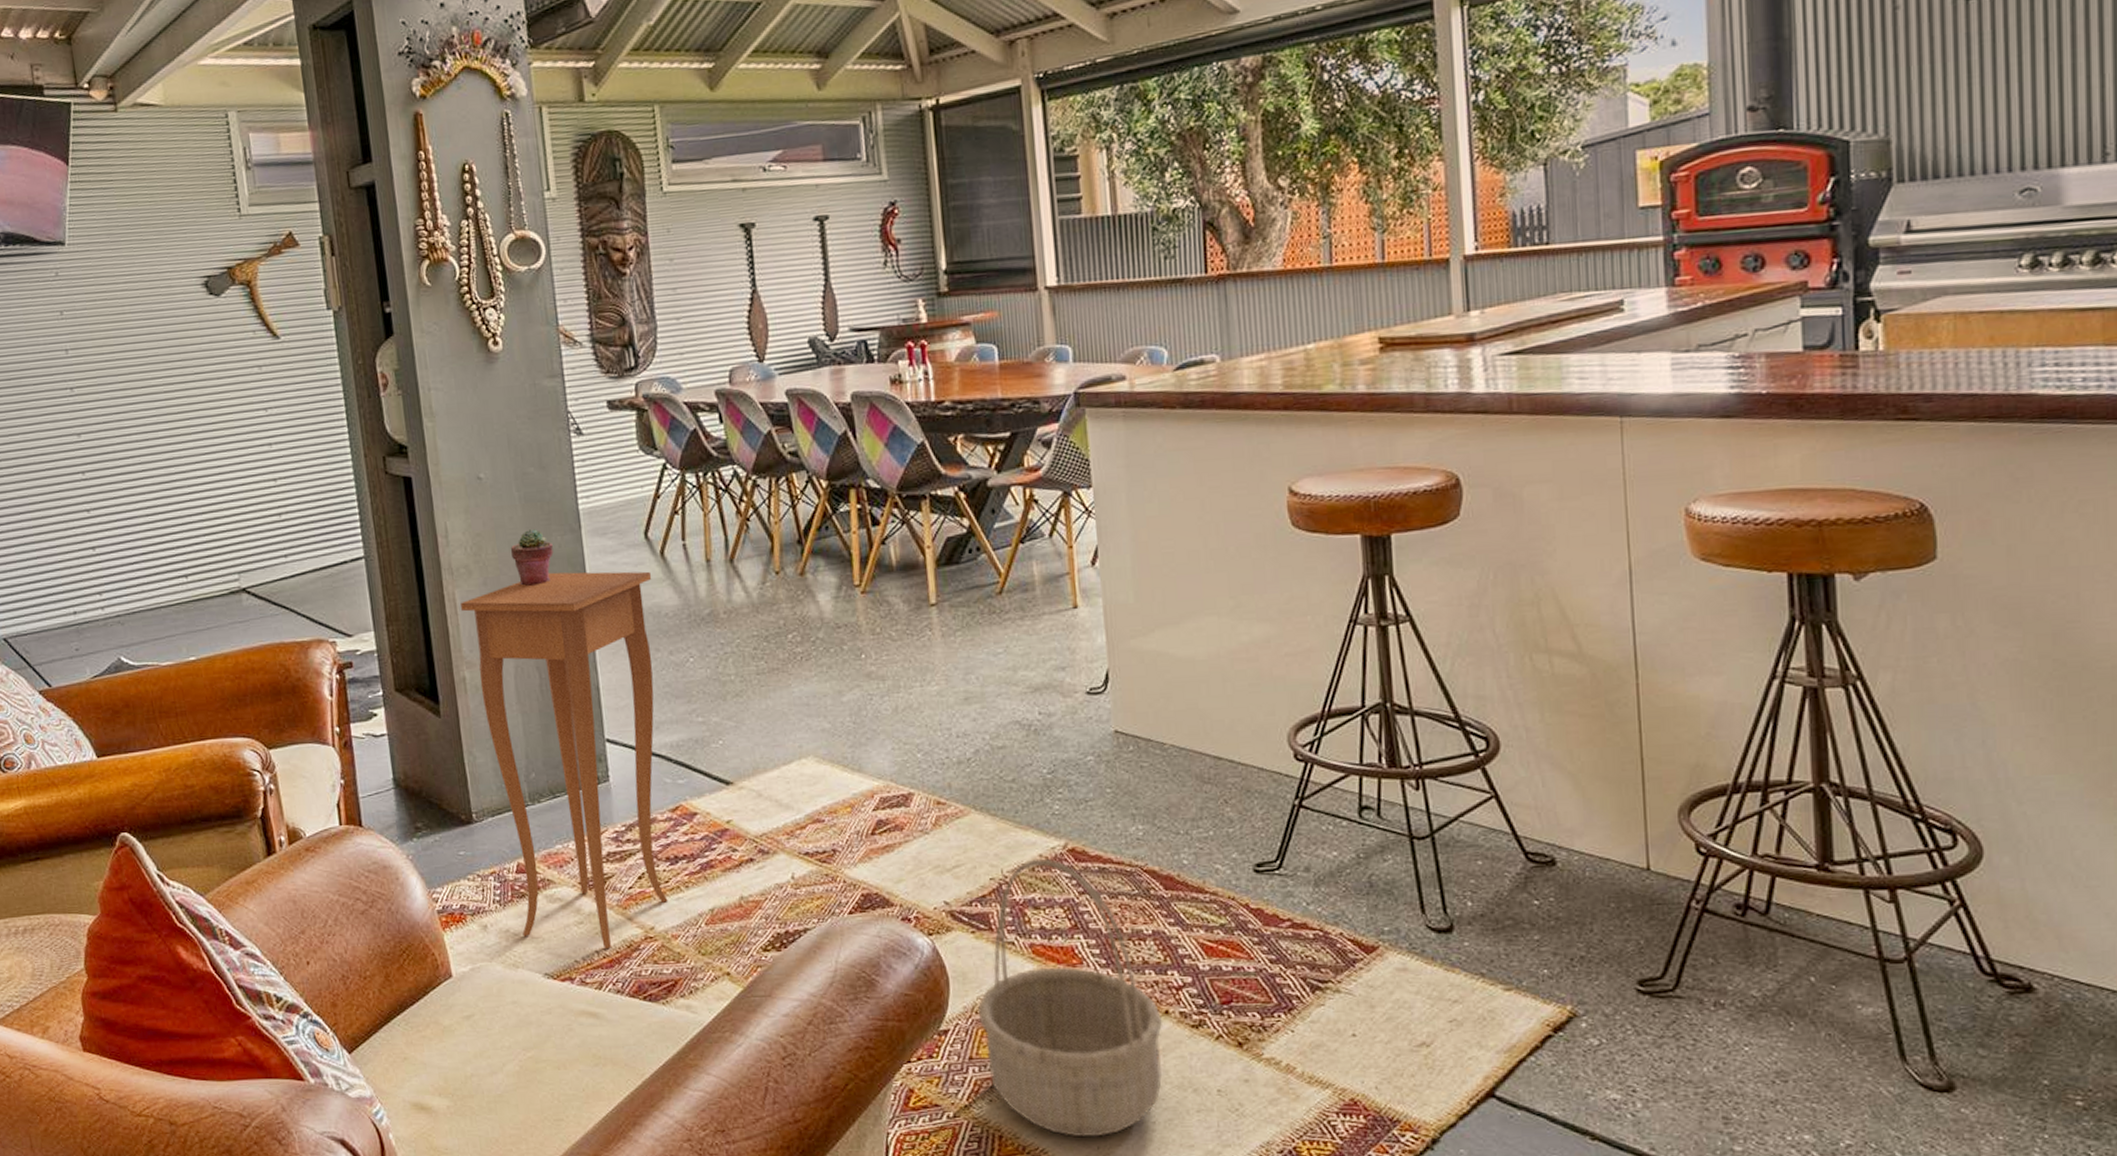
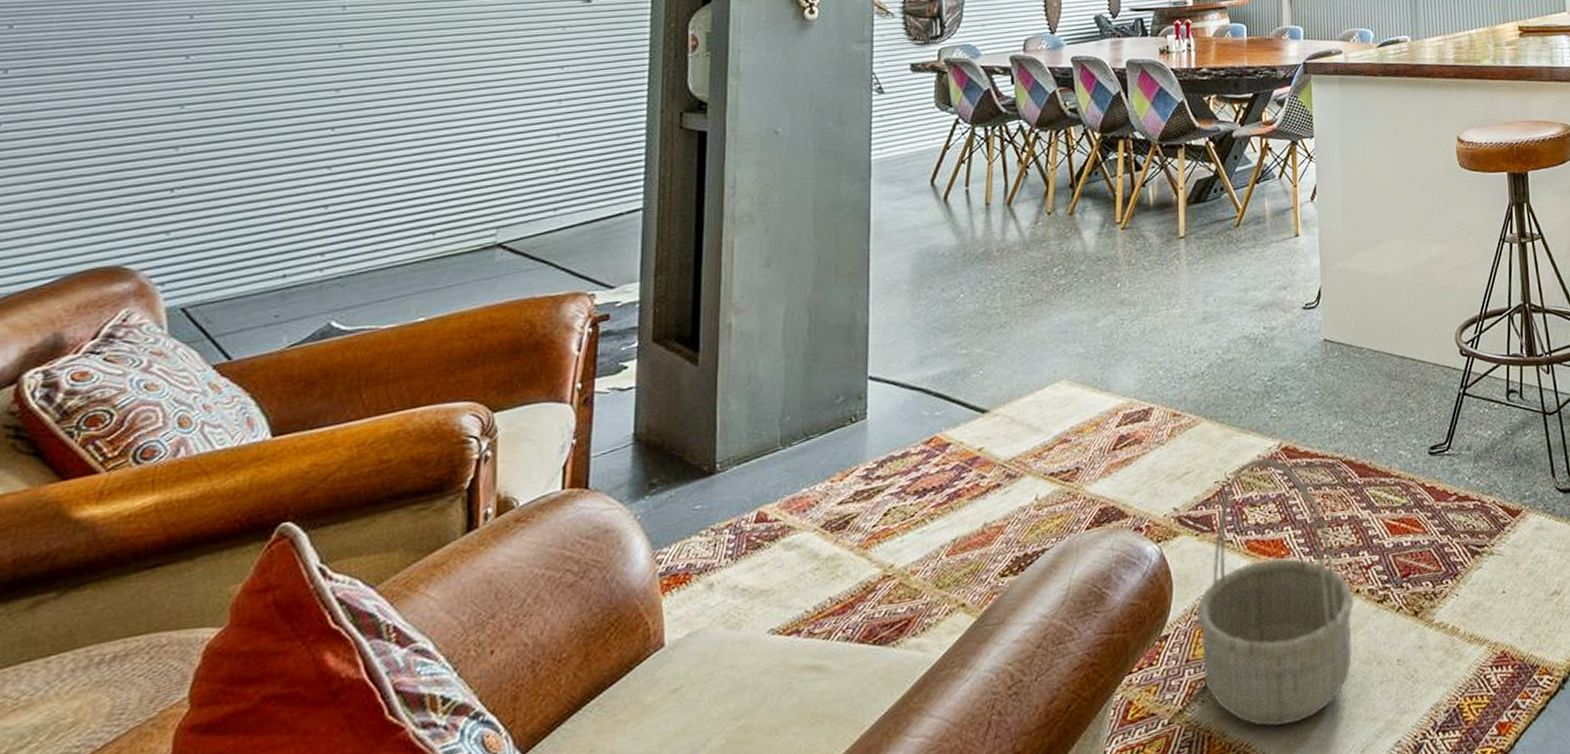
side table: present [461,571,668,949] -> none [738,215,933,594]
potted succulent: present [511,529,554,586] -> none [799,179,841,232]

